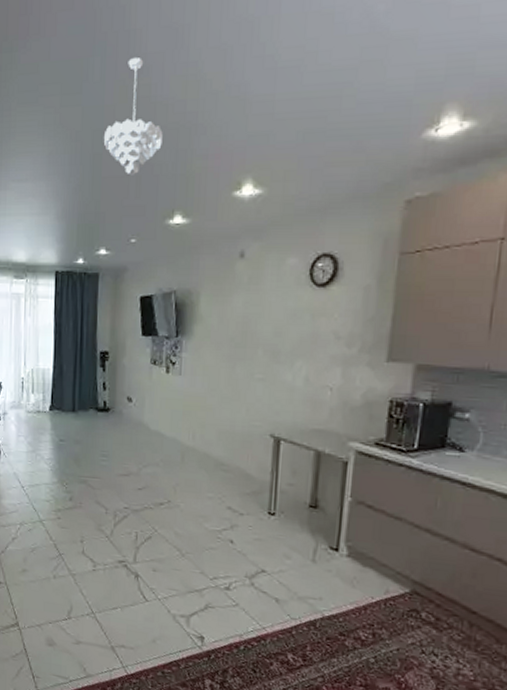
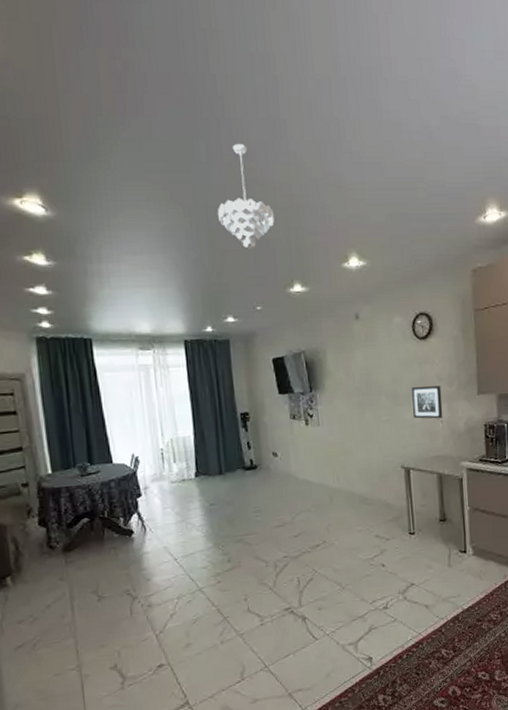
wall art: none [295,343,337,385] -> present [412,386,443,419]

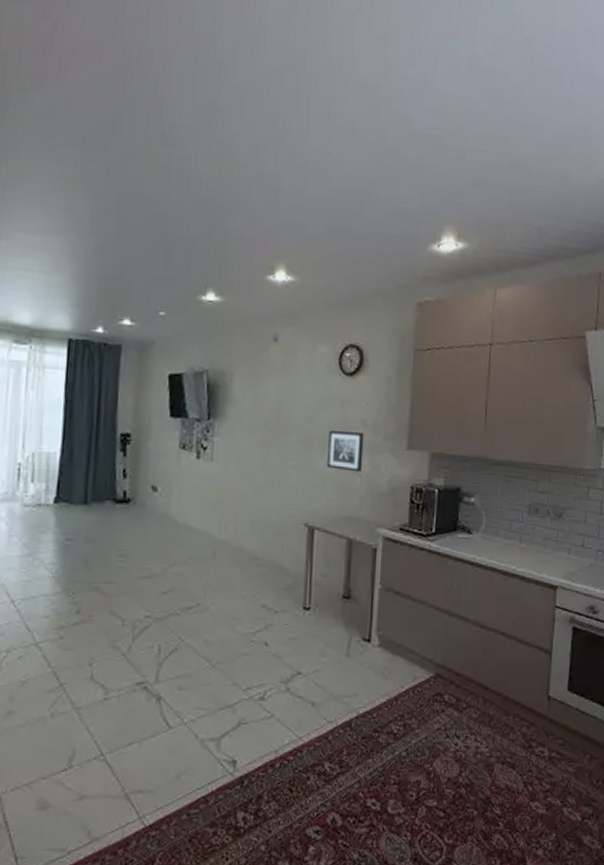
pendant light: present [217,144,275,249] -> none [130,127,196,245]

